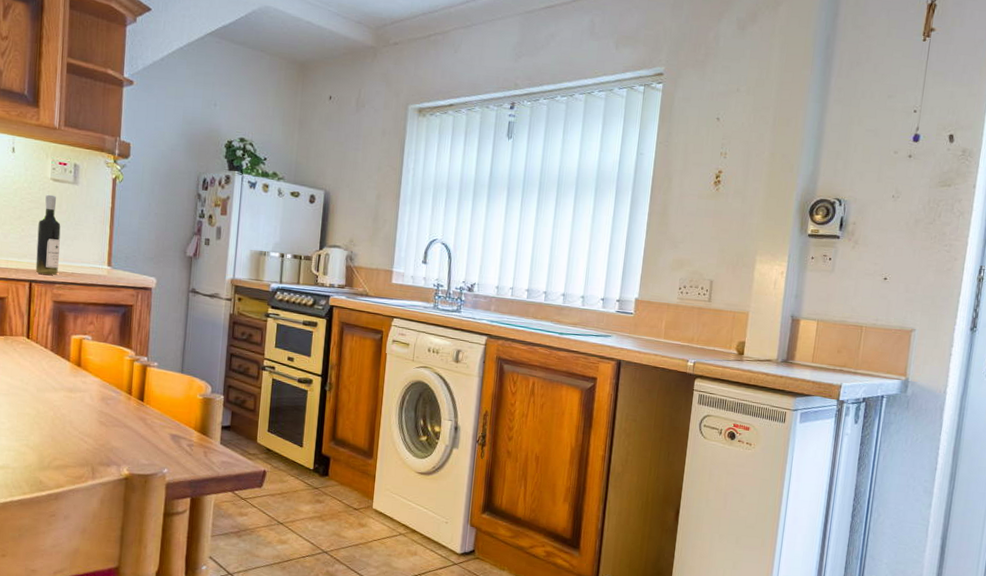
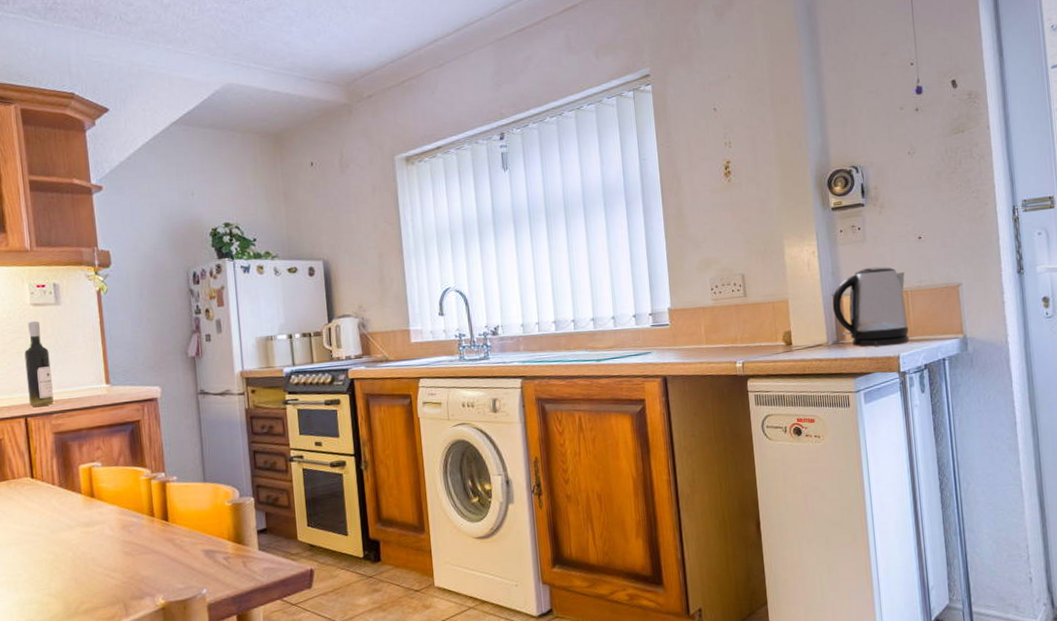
kettle: none [788,297,864,375] -> present [832,266,910,347]

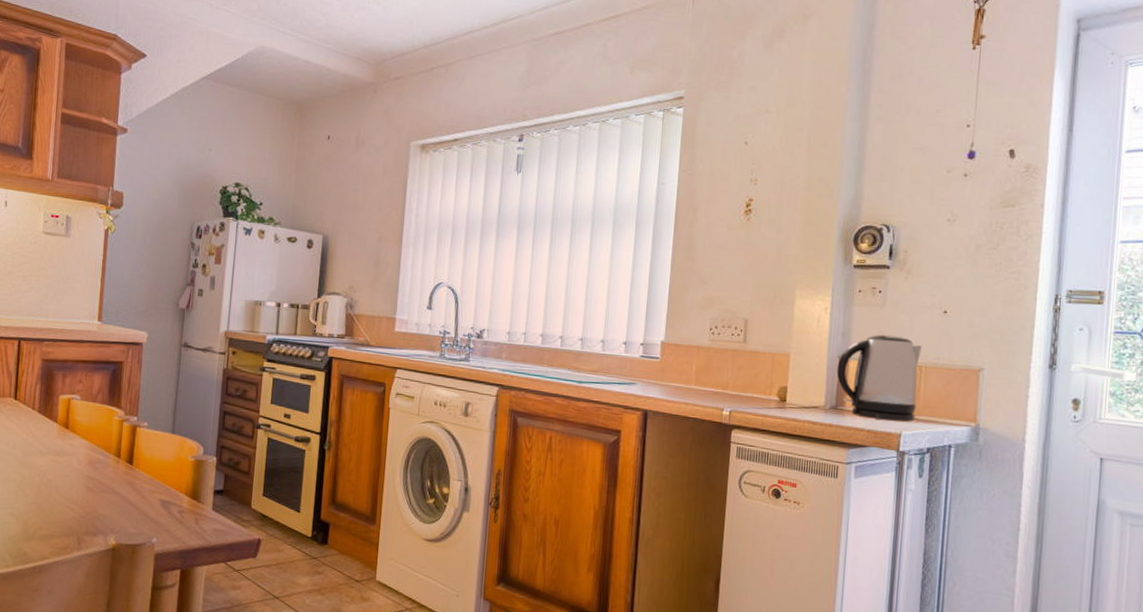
bottle: present [24,320,54,407] -> none [24,248,52,332]

